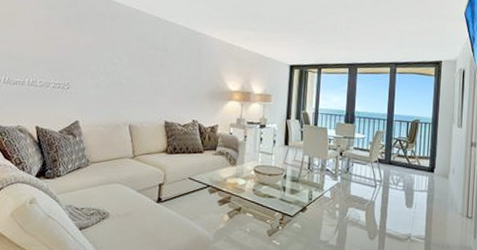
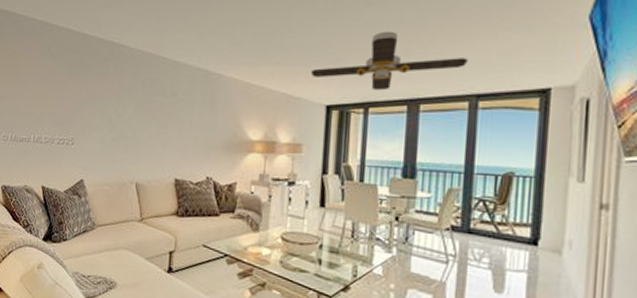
ceiling fan: none [278,11,390,56] -> present [310,31,469,91]

